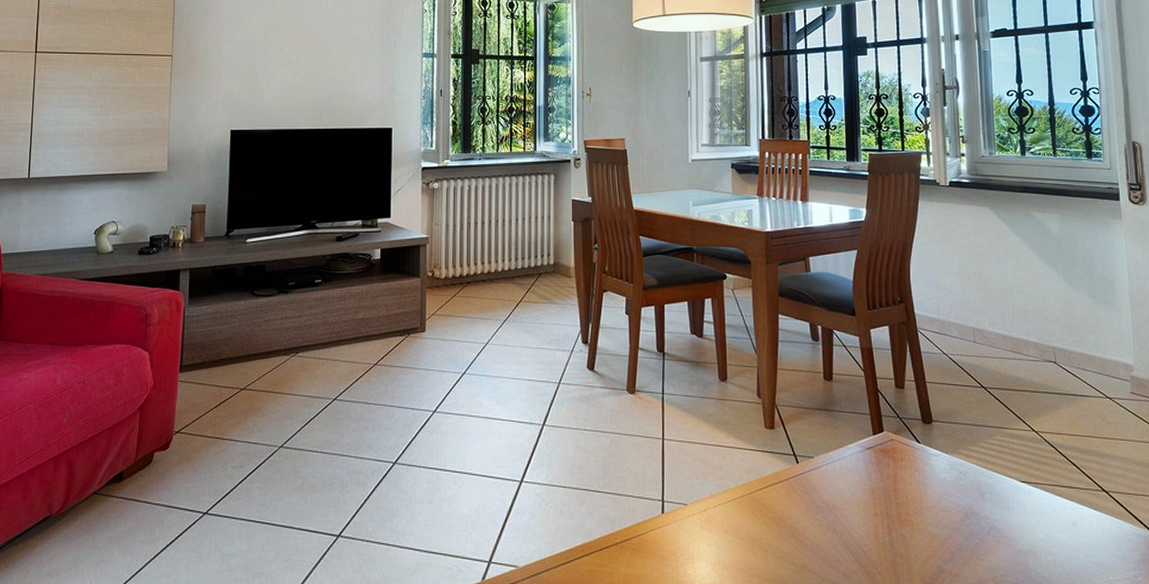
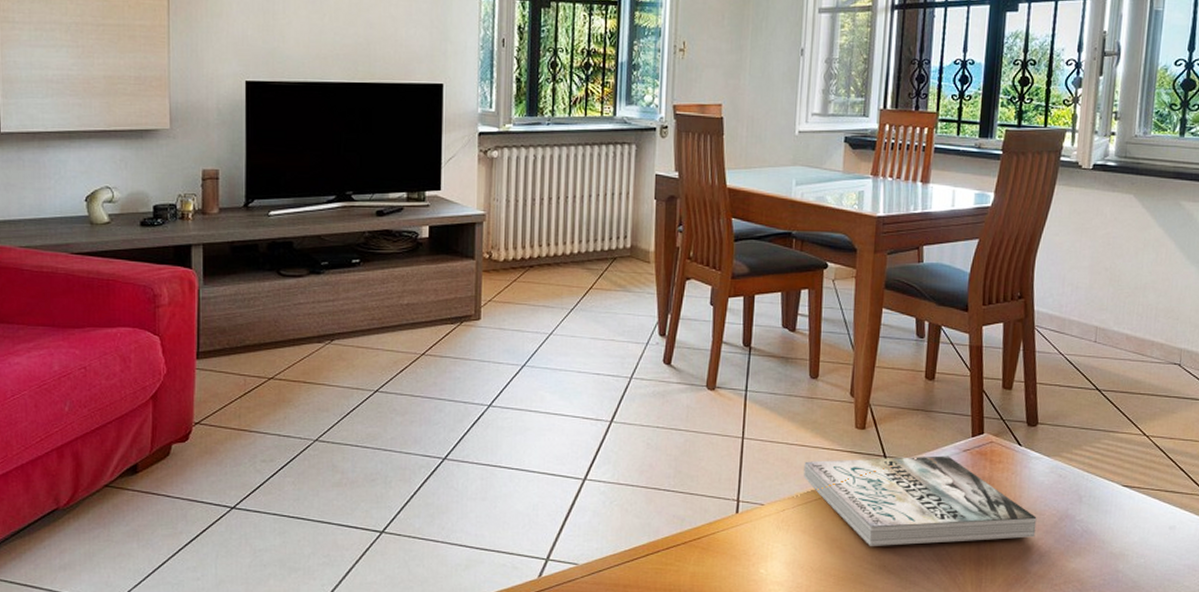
book: none [721,454,945,545] -> present [803,455,1037,546]

